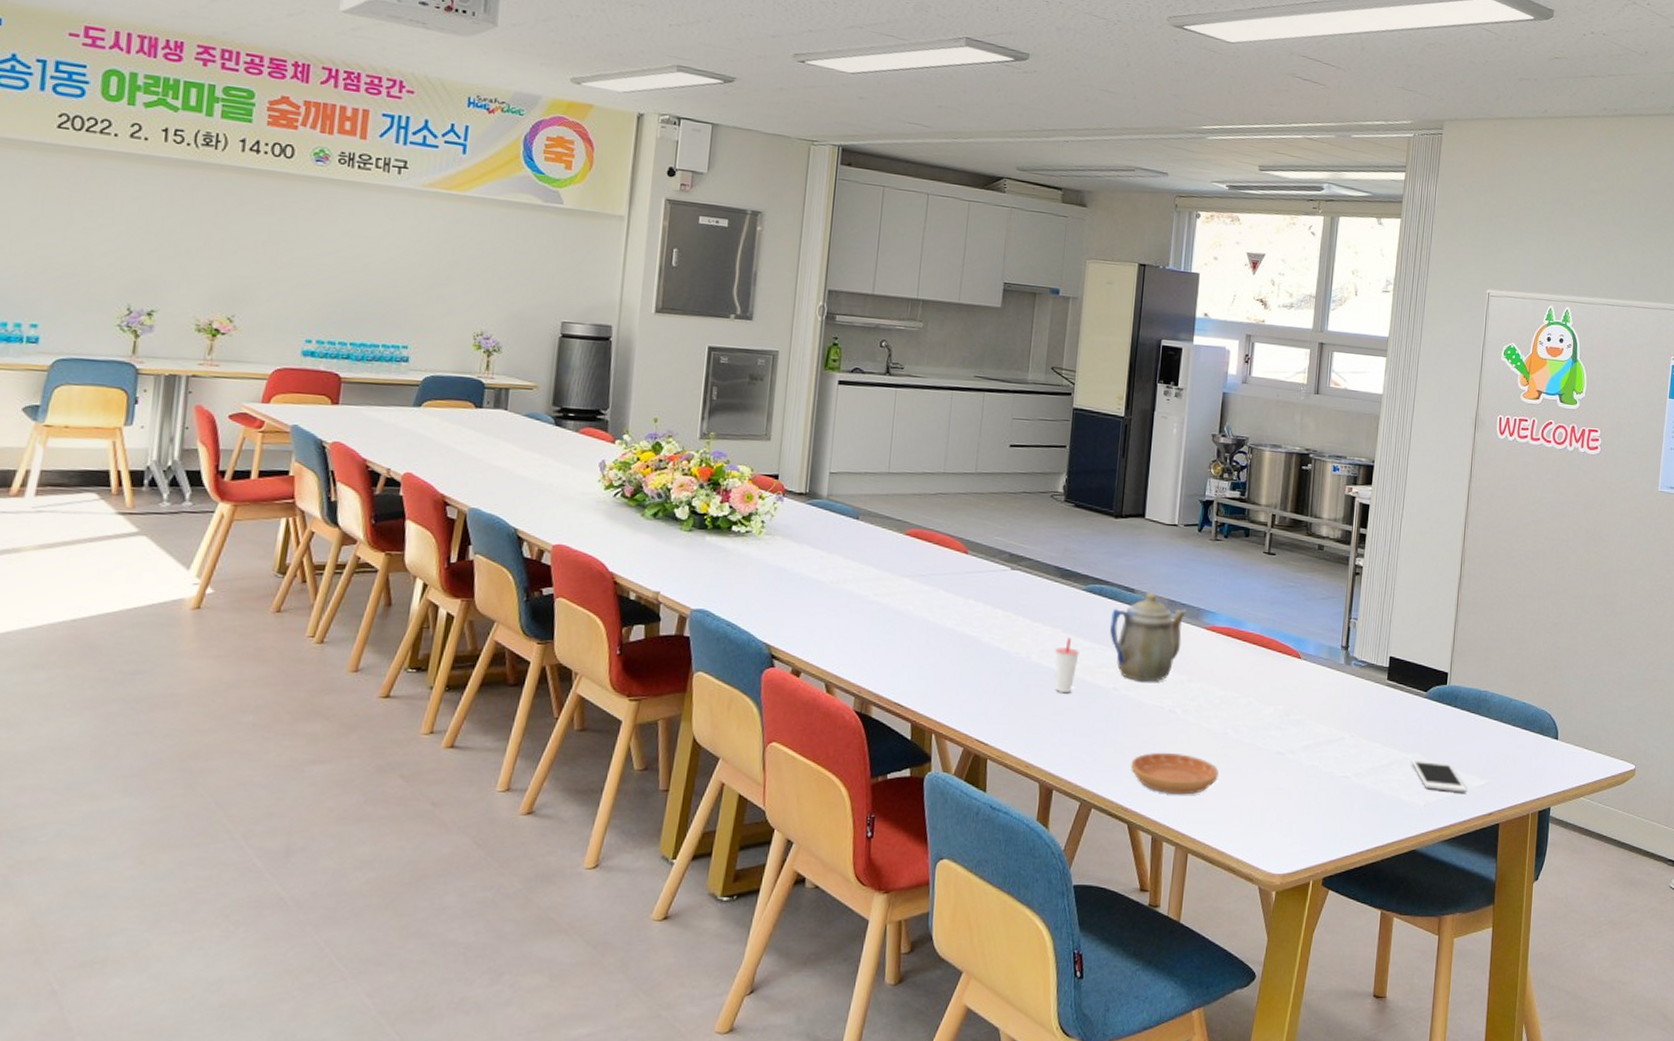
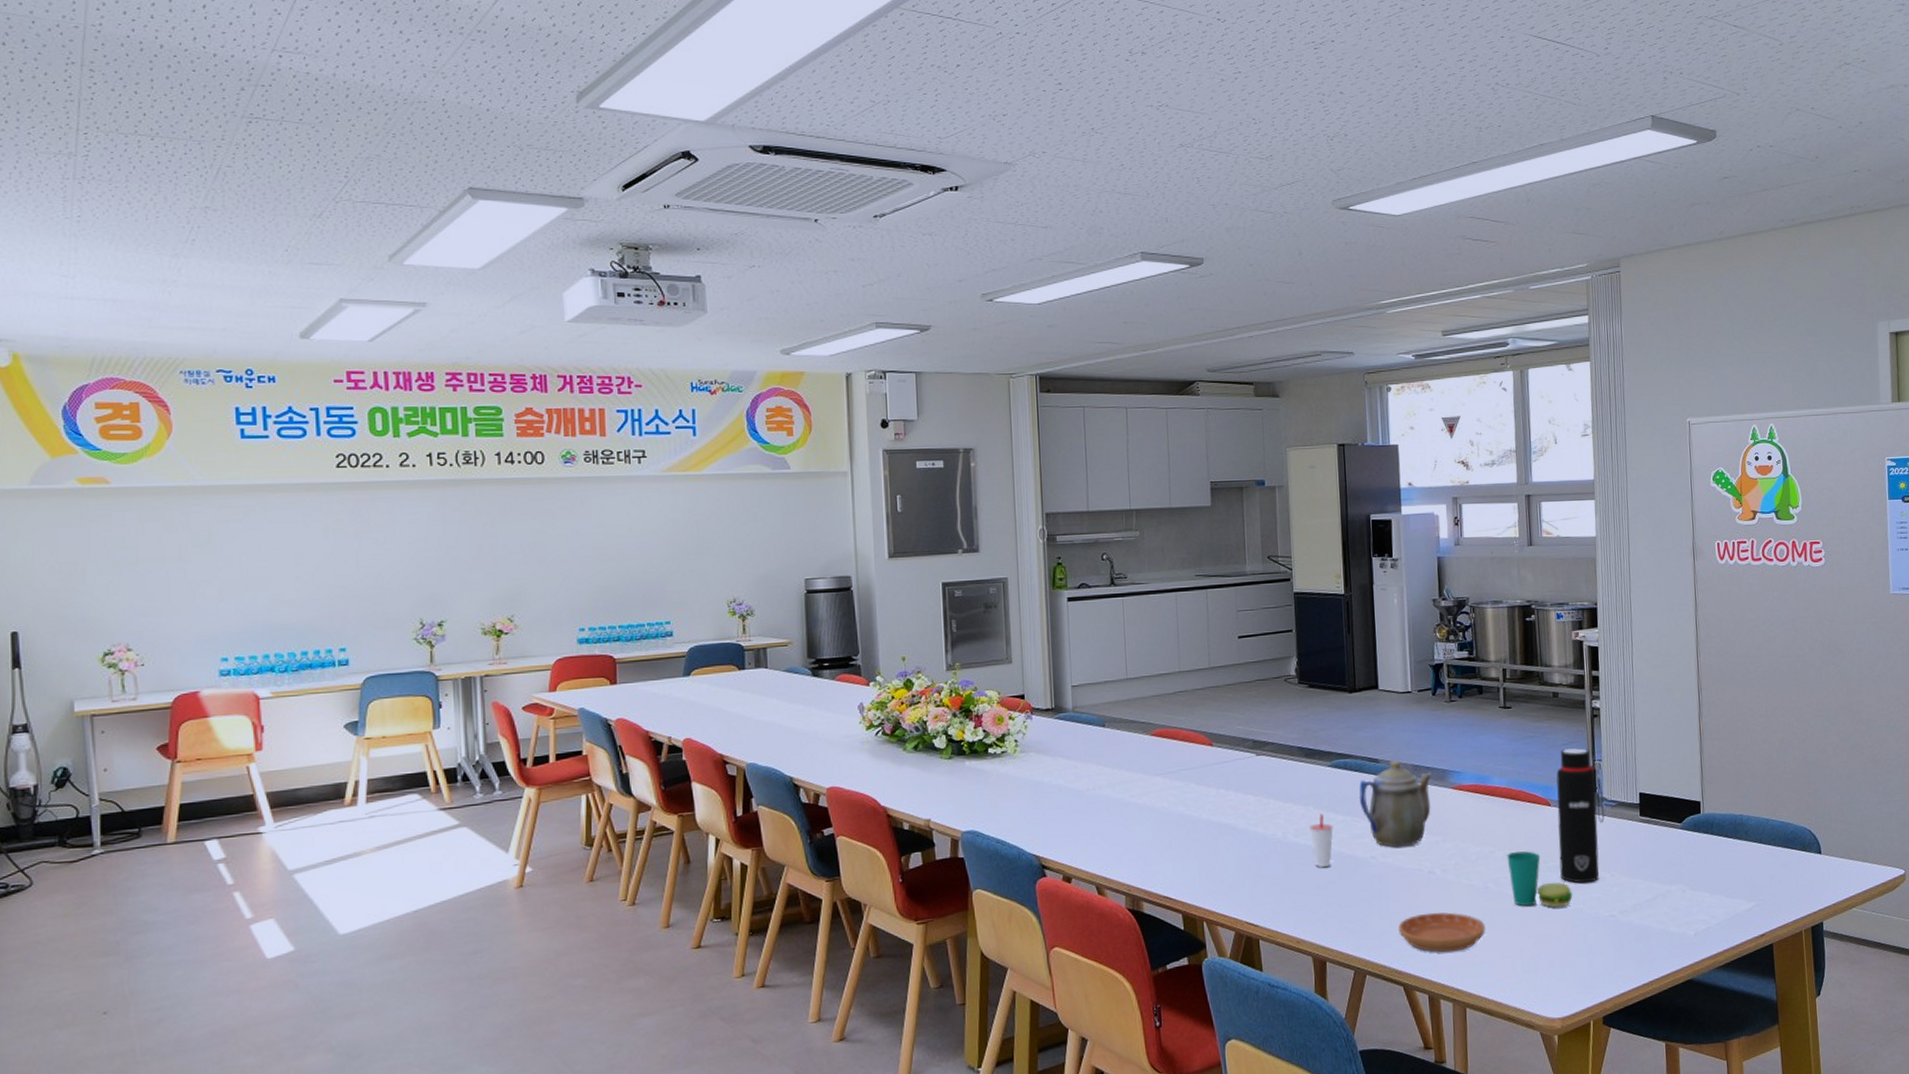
cup: none [1250,700,1310,763] -> present [1507,851,1573,908]
water bottle: none [1300,603,1354,741] -> present [1556,748,1605,884]
cell phone: present [1411,759,1467,793] -> none [1675,889,1735,919]

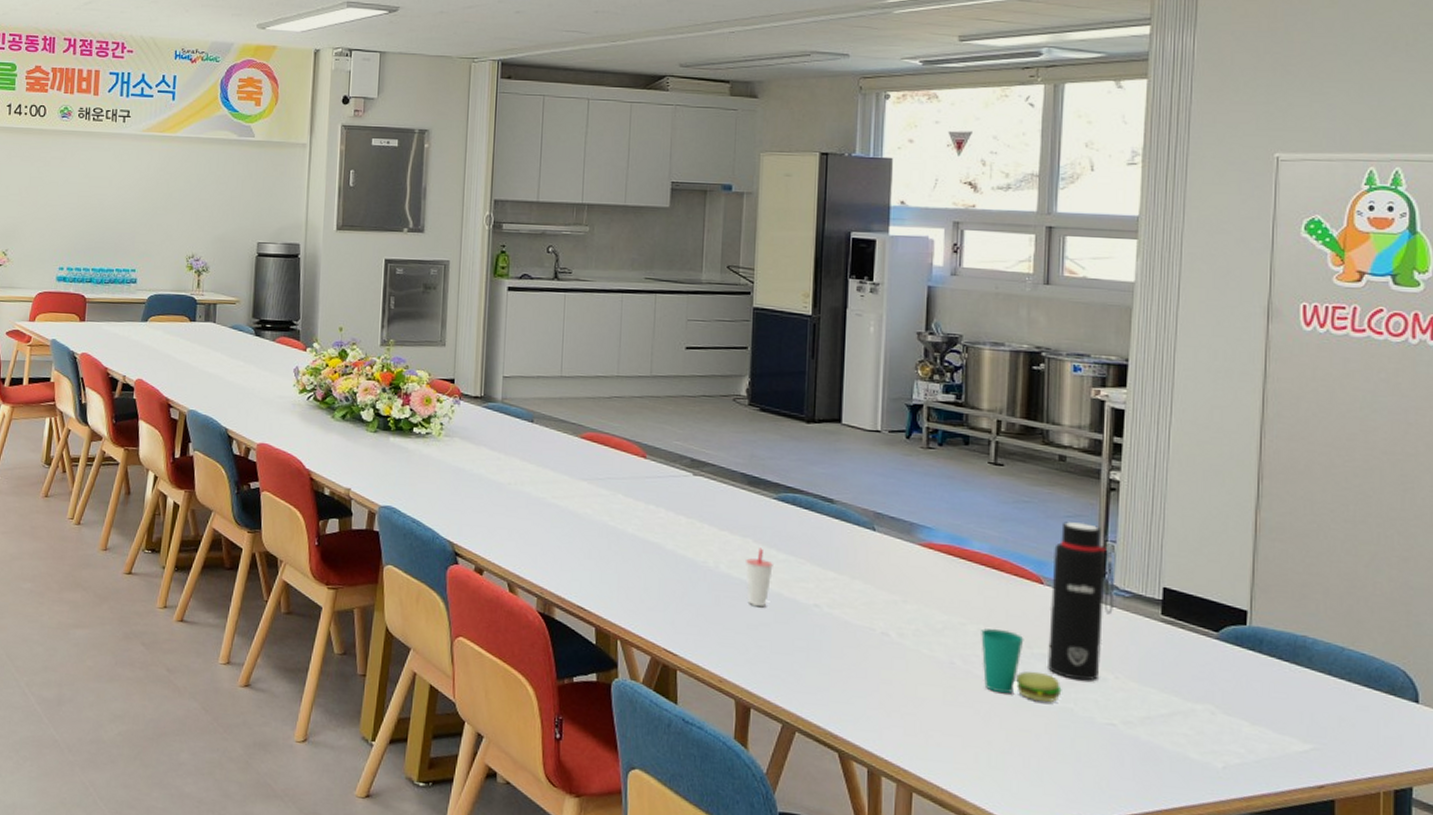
teapot: present [1359,760,1431,848] -> none [806,503,896,601]
saucer: present [1398,912,1485,953] -> none [839,677,945,728]

